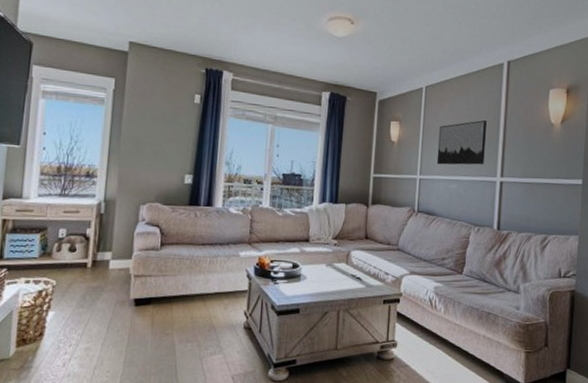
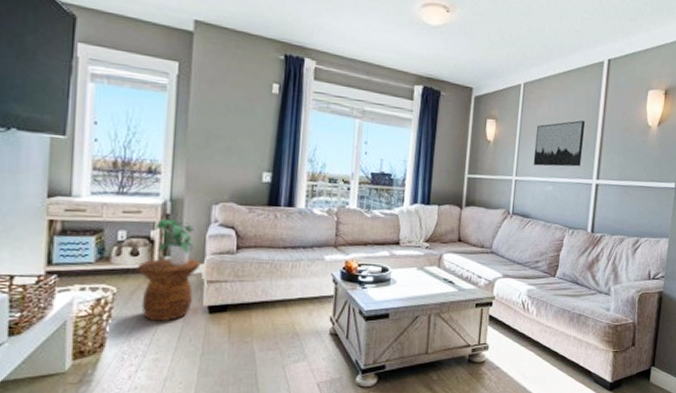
side table: none [74,254,129,313] -> present [137,258,201,322]
potted plant: none [91,218,125,261] -> present [156,218,195,266]

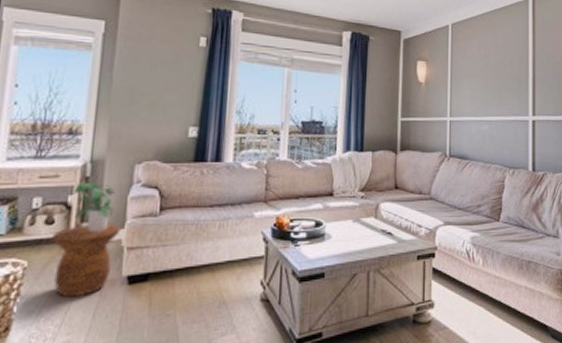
wall art: present [533,120,585,167] -> none [467,58,515,105]

